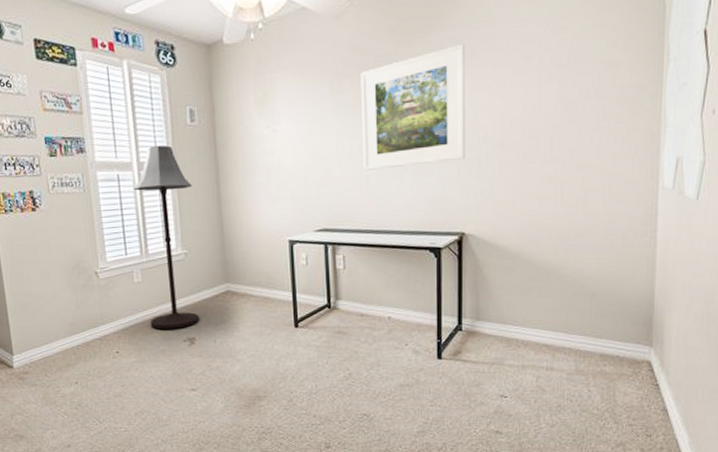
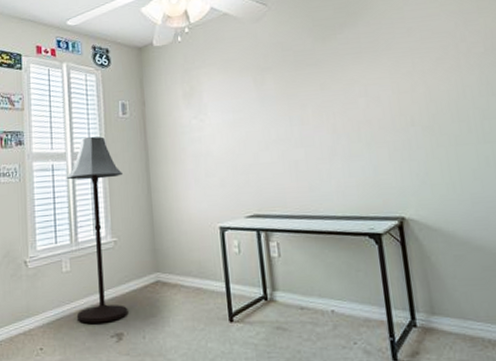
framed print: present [360,43,465,170] -> none [282,37,394,156]

